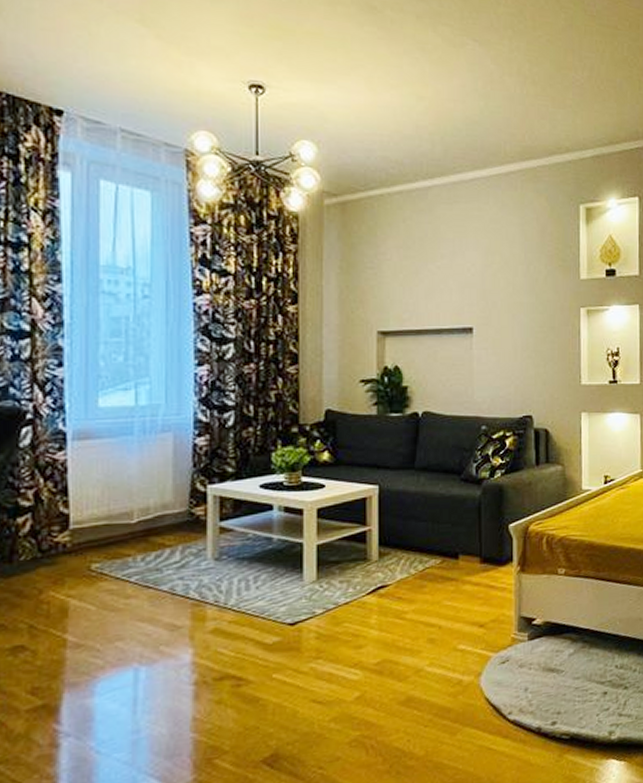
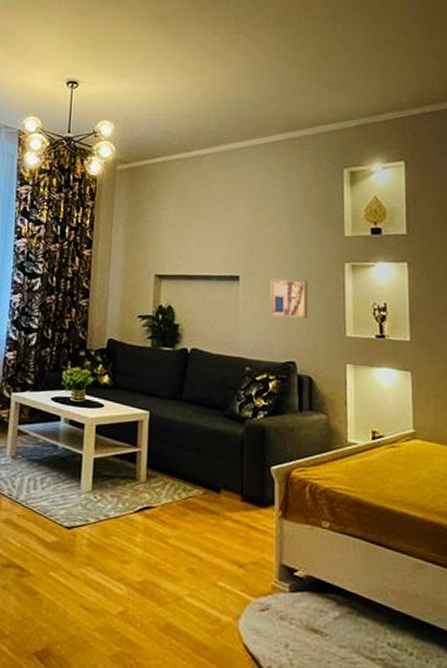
wall art: none [506,328,545,370] -> present [270,279,308,319]

